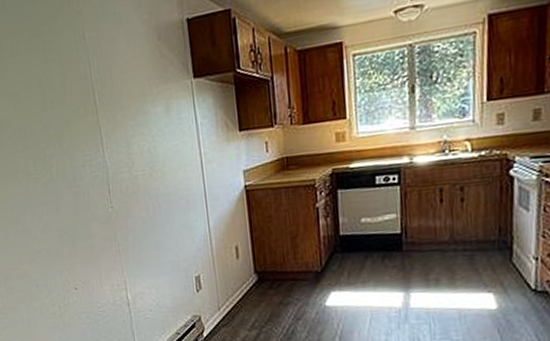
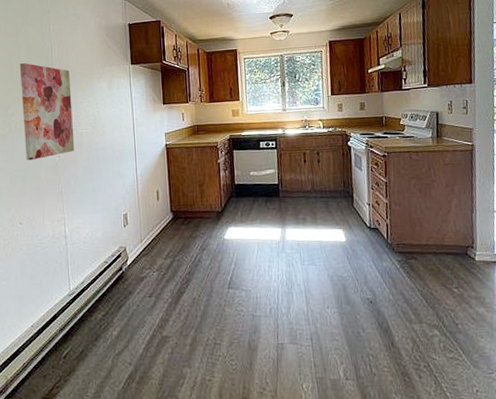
wall art: none [52,87,130,214] -> present [19,63,75,161]

